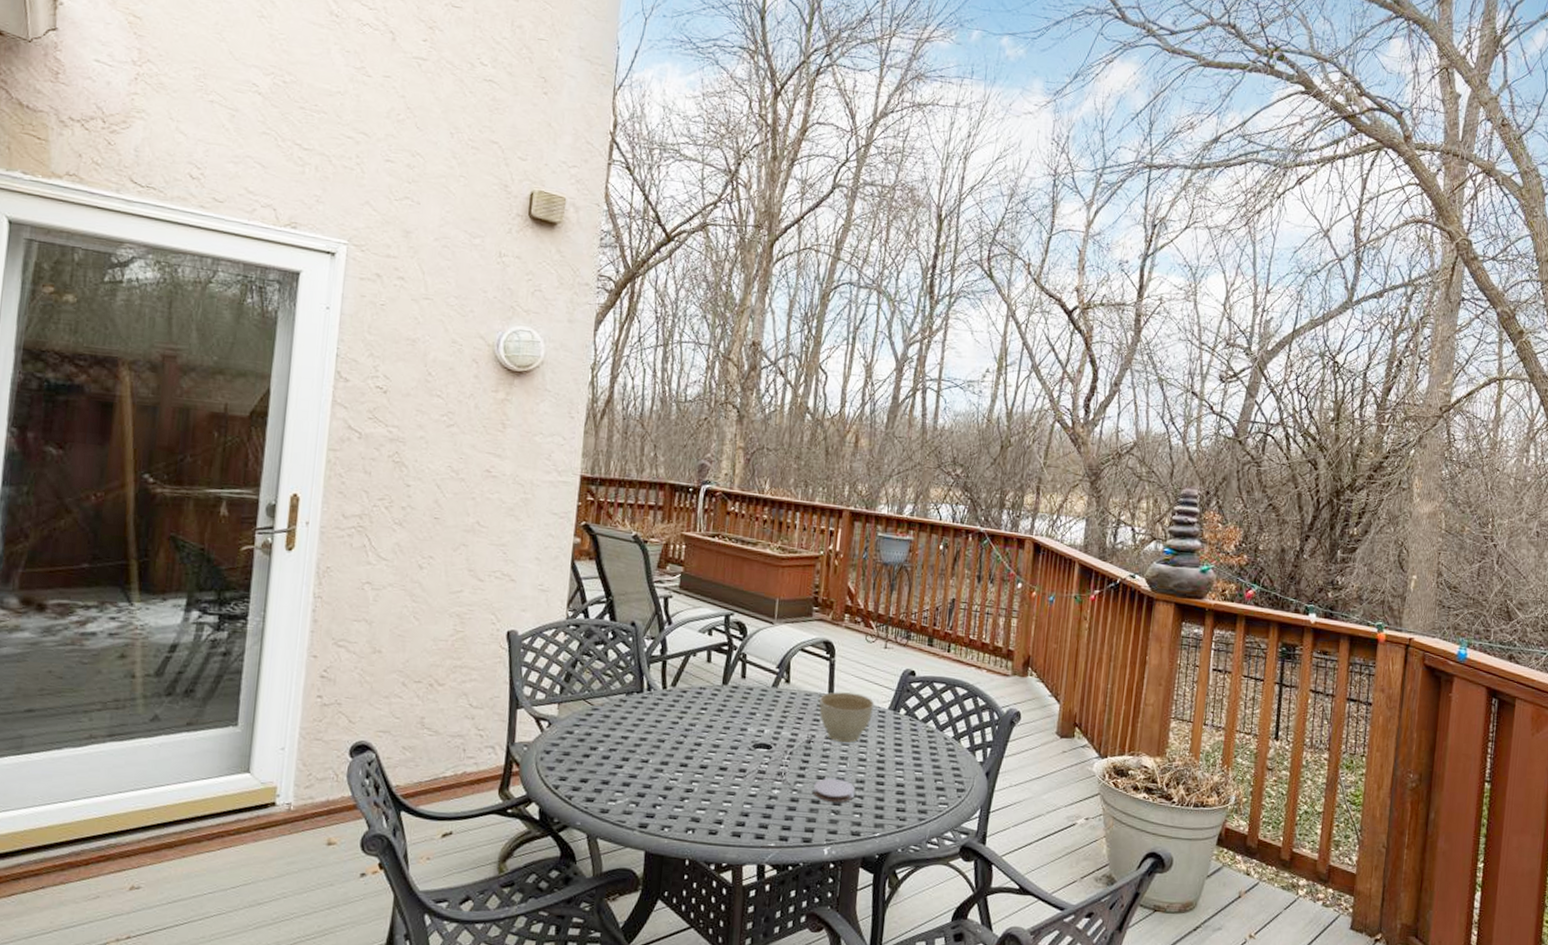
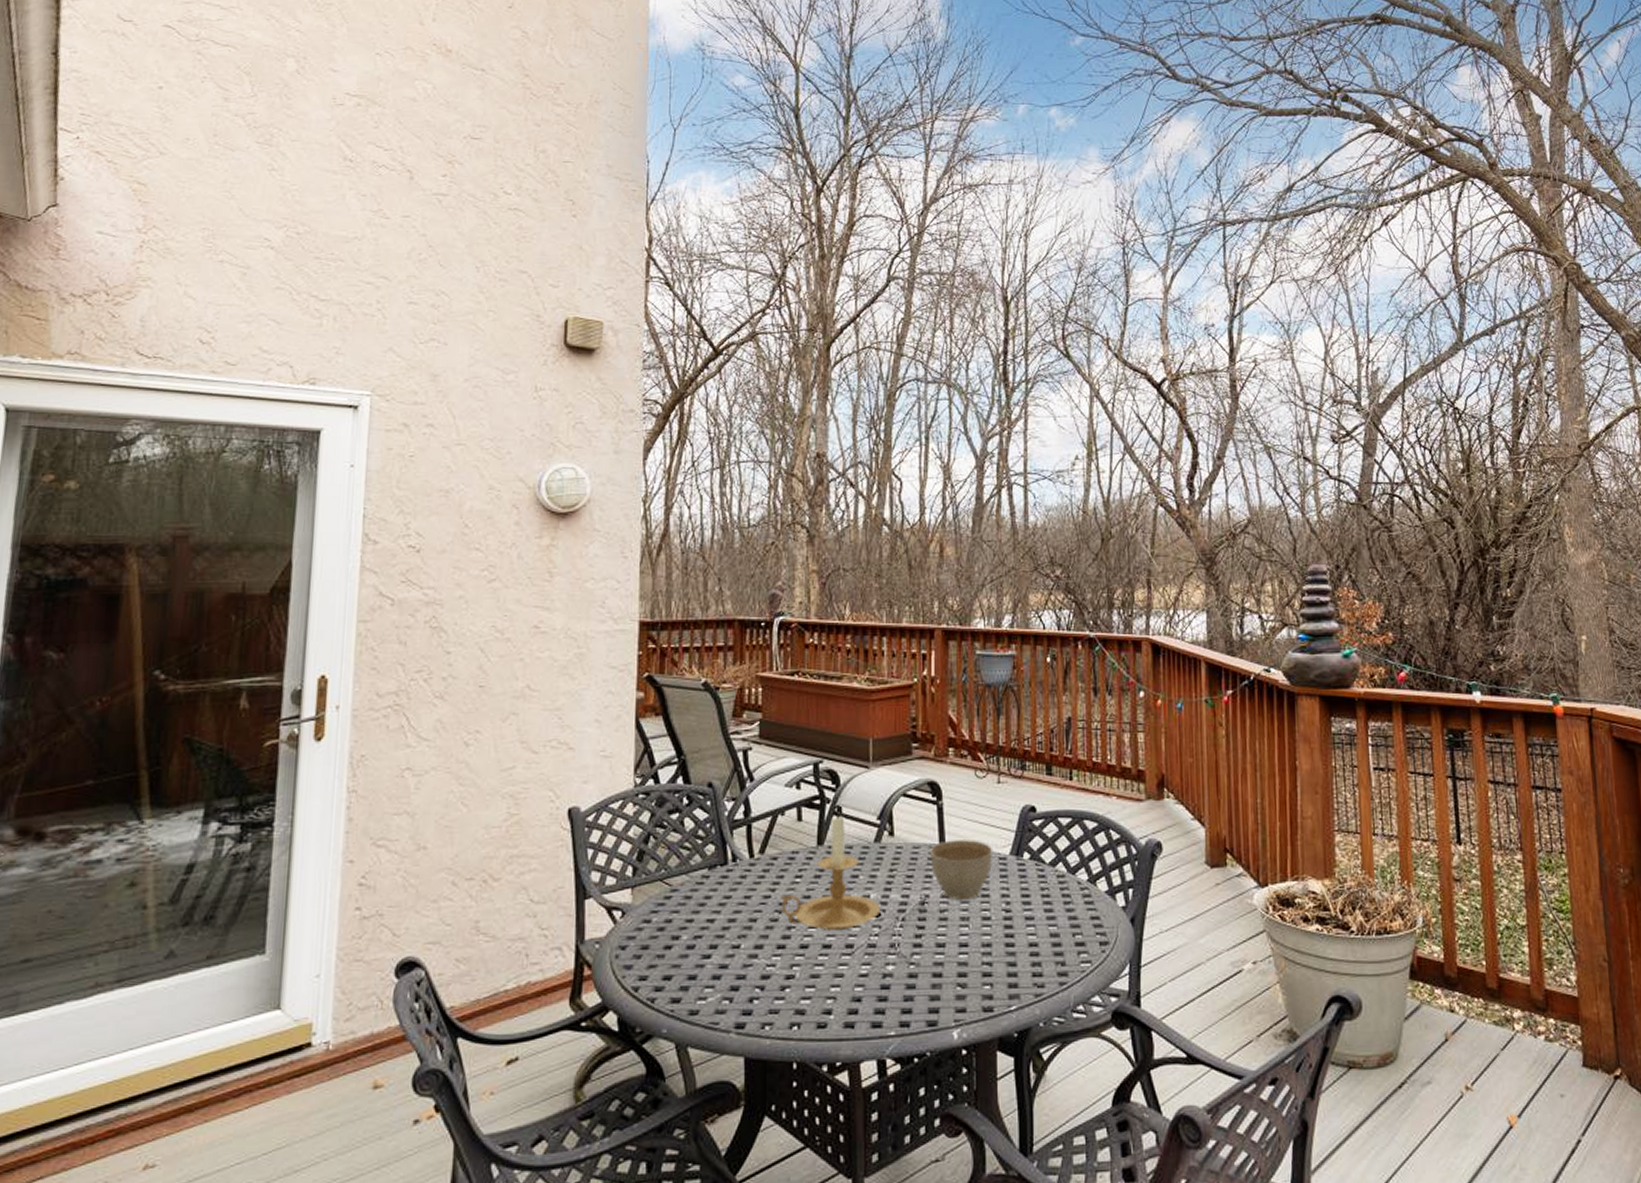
candle holder: none [686,659,772,758] -> present [780,813,881,932]
coaster: present [813,778,855,803] -> none [934,944,981,974]

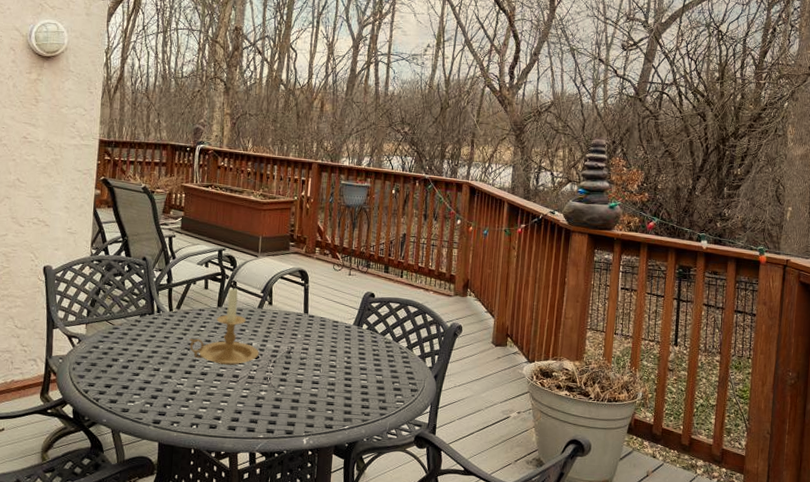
planter bowl: present [929,840,993,901] -> none [296,311,342,353]

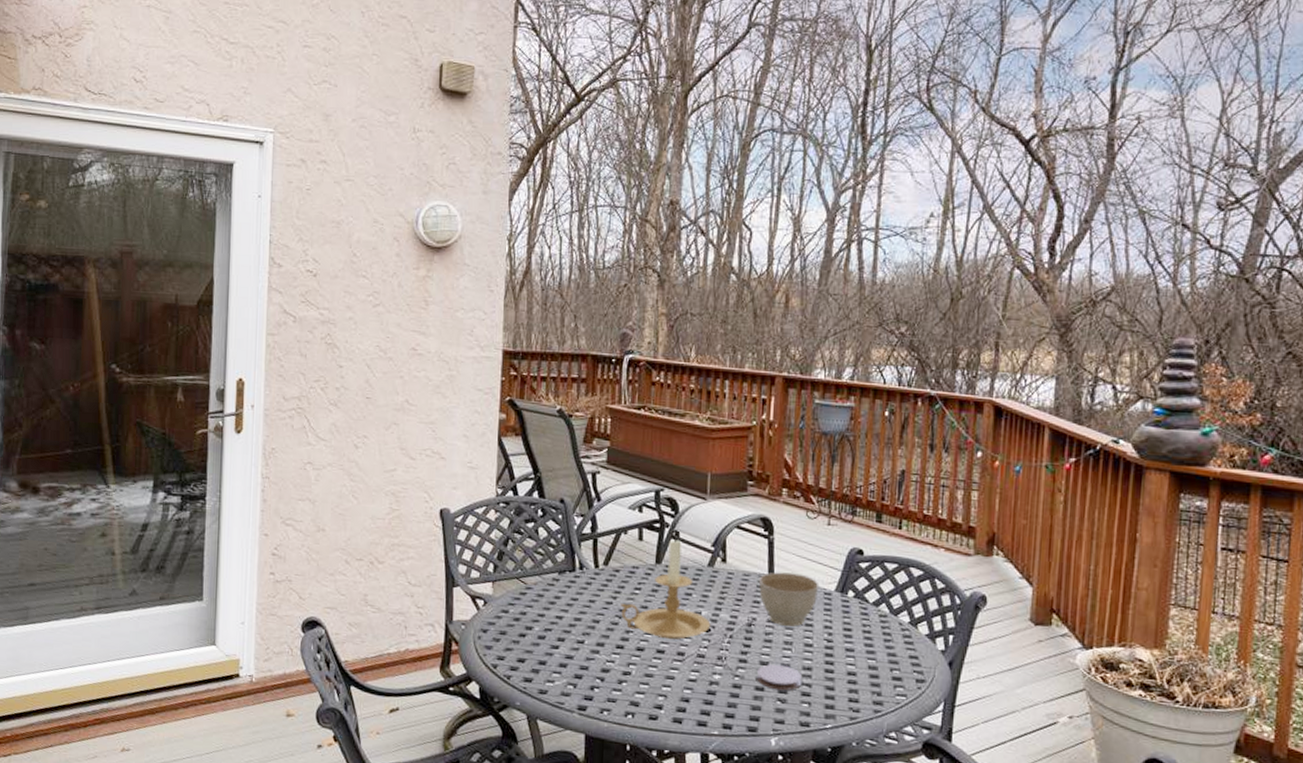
coaster: none [294,381,327,402] -> present [757,664,801,691]
planter bowl: none [296,311,342,353] -> present [758,572,820,627]

